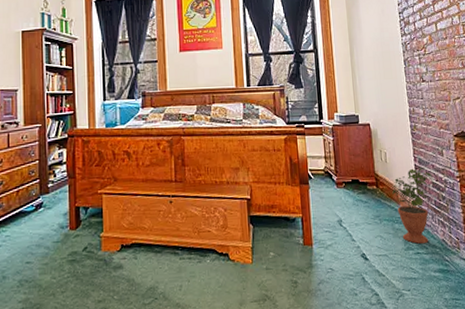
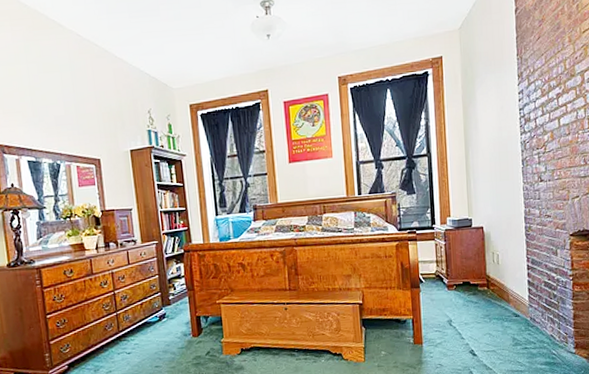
potted plant: present [392,166,432,244] -> none [503,267,544,340]

